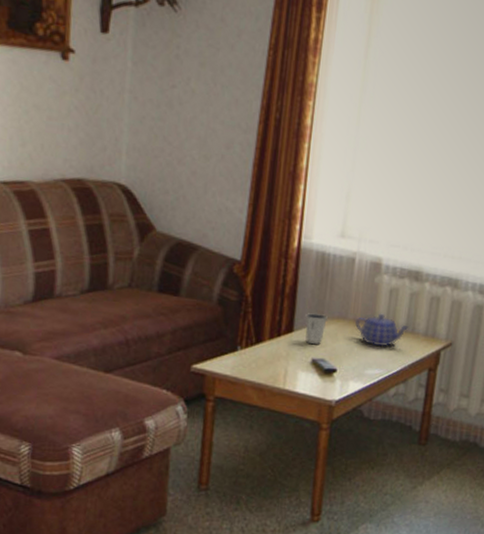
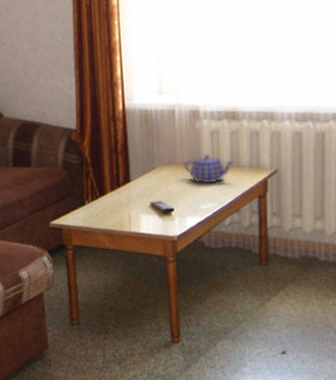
dixie cup: present [305,313,328,344] -> none [138,163,159,190]

